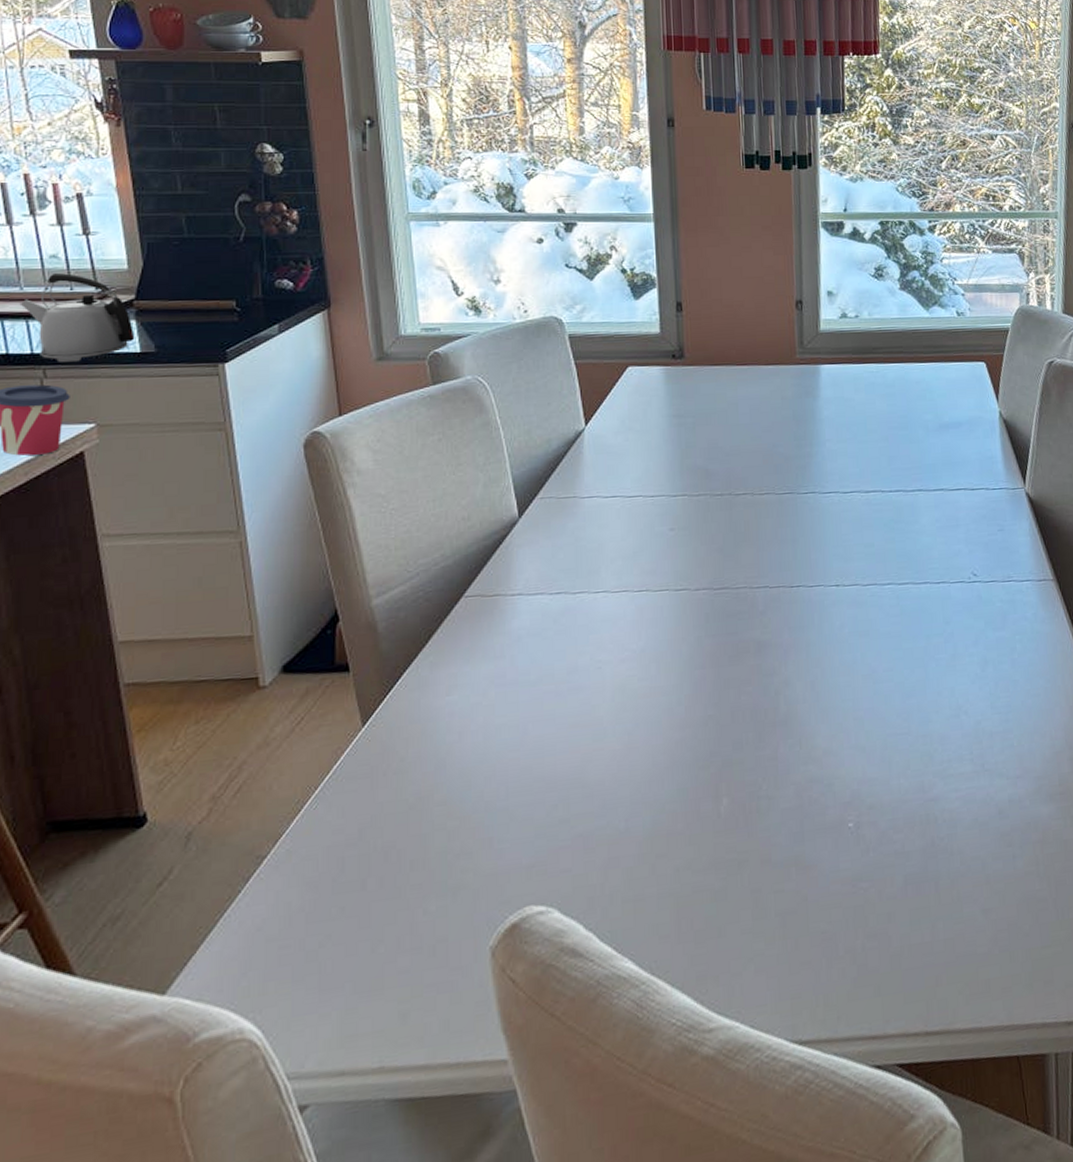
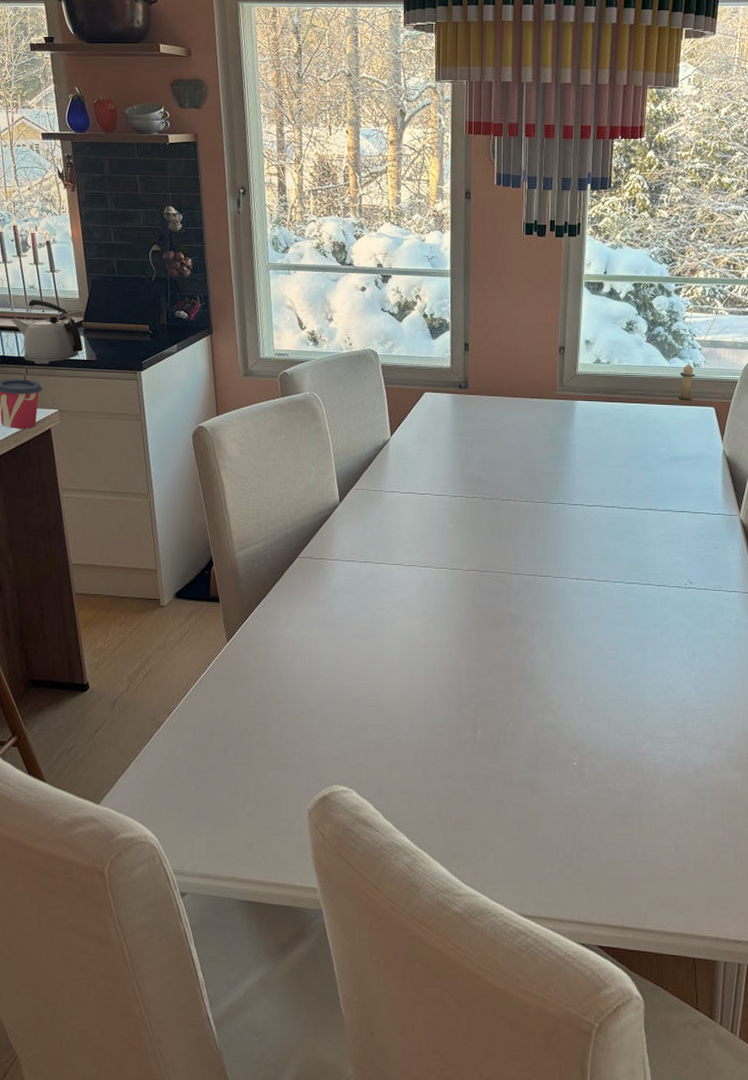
candle: none [941,310,960,357] -> present [678,362,696,401]

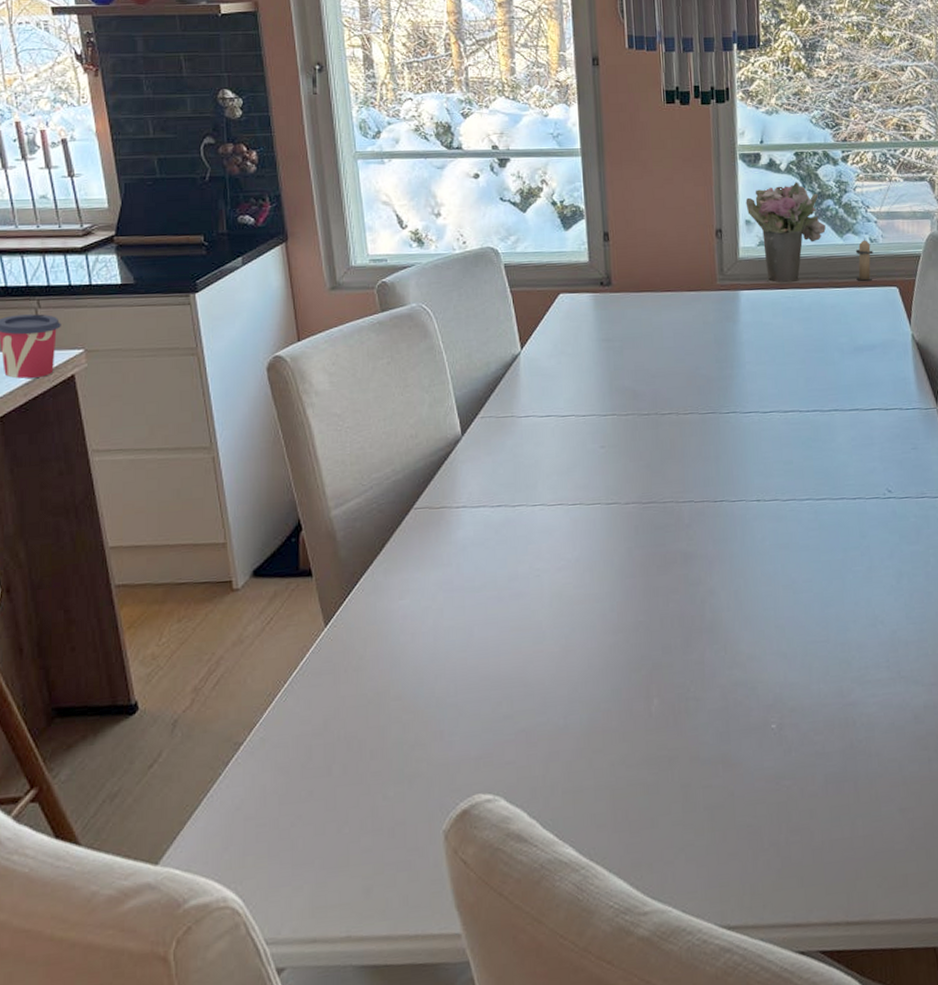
kettle: present [11,300,83,365] -> none [15,212,116,294]
flower bouquet: none [587,309,655,397] -> present [745,182,826,284]

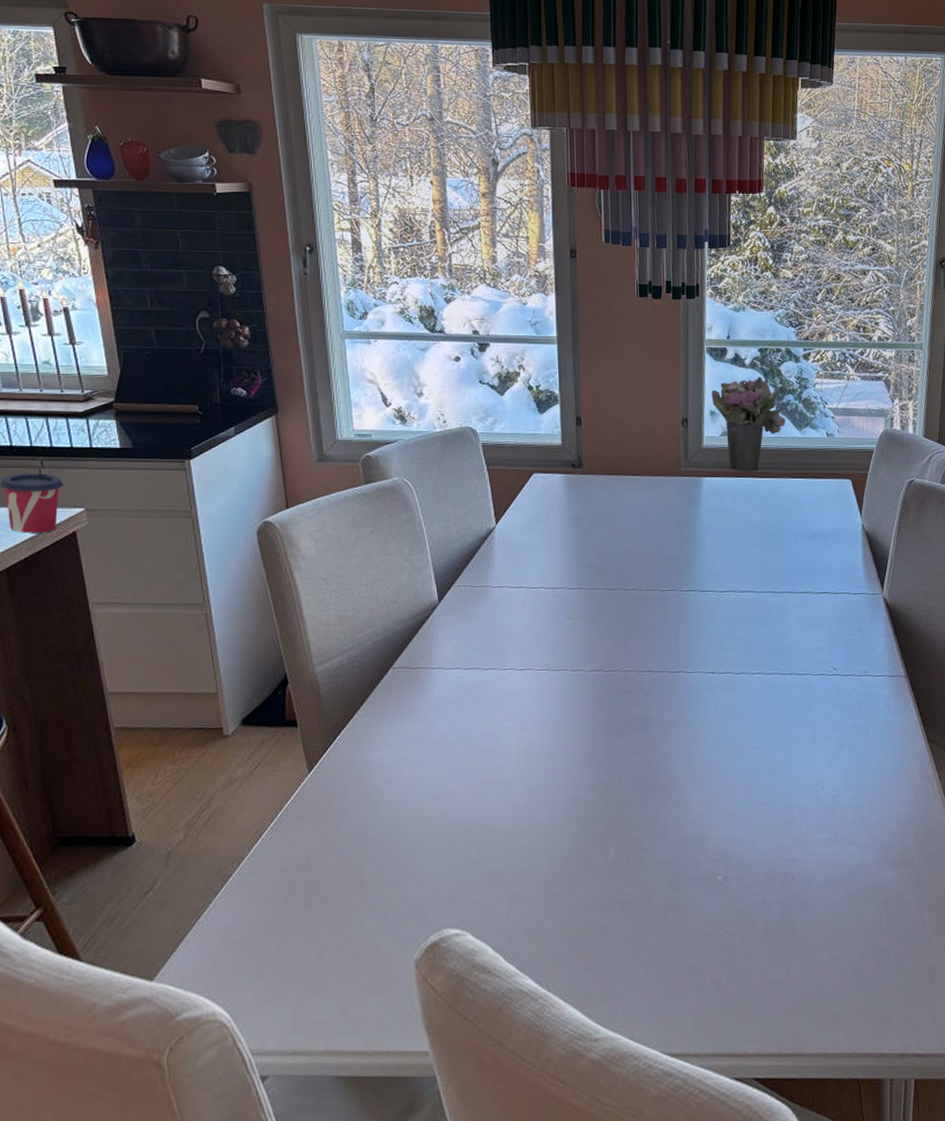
candle: present [855,237,873,282] -> none [812,431,829,474]

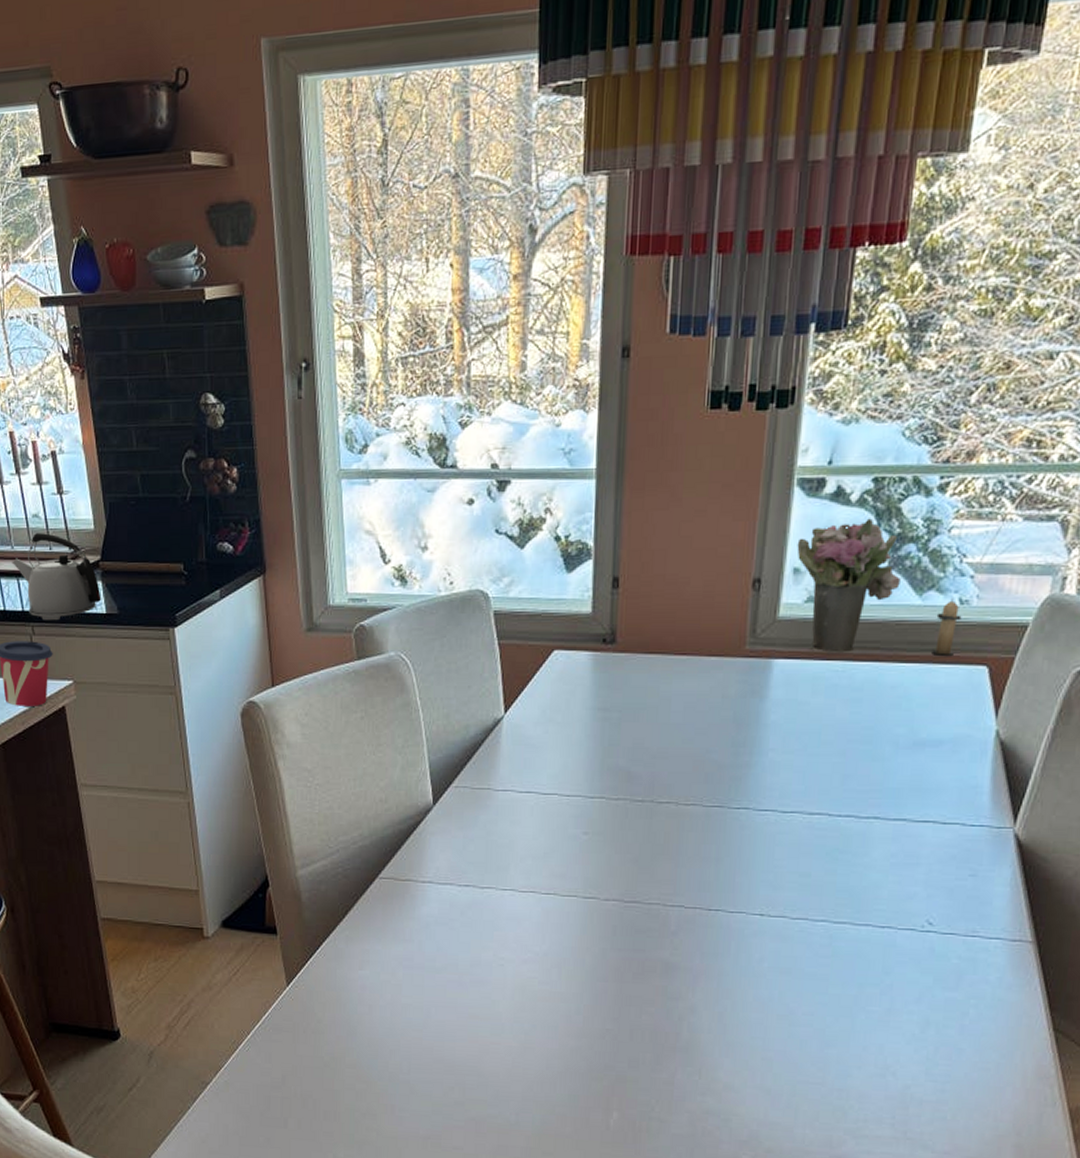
kettle: none [20,378,115,455] -> present [12,533,101,621]
candle: none [812,431,829,474] -> present [931,597,962,657]

